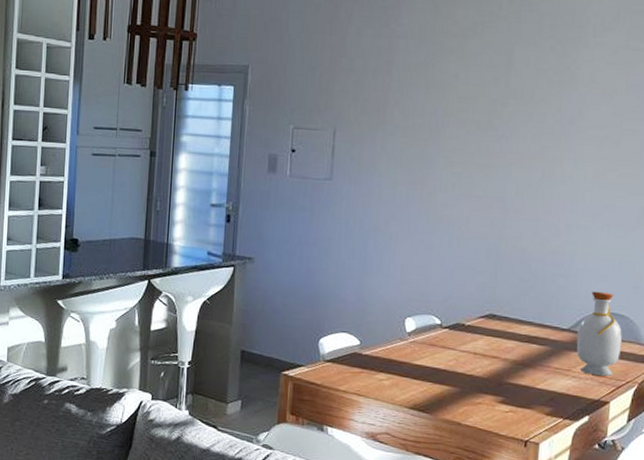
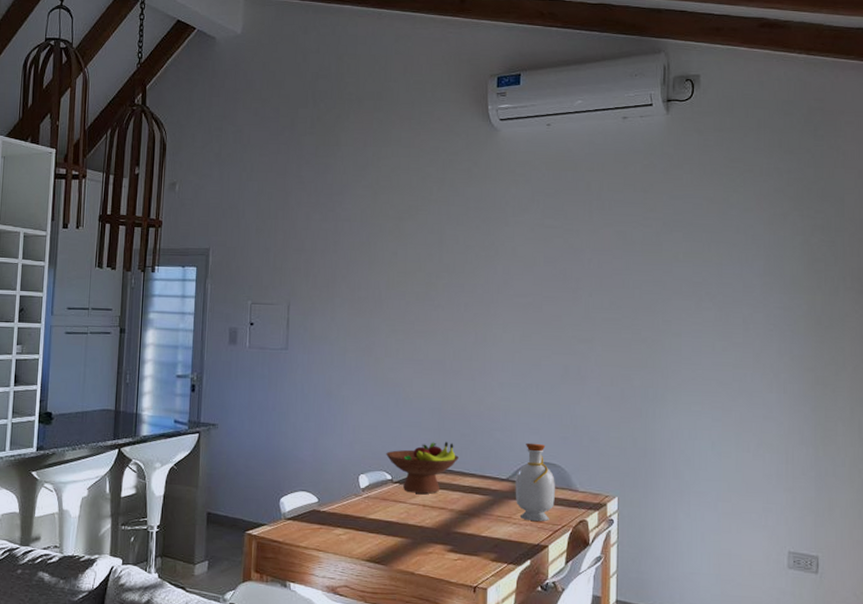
fruit bowl: none [436,286,516,342] -> present [386,441,459,494]

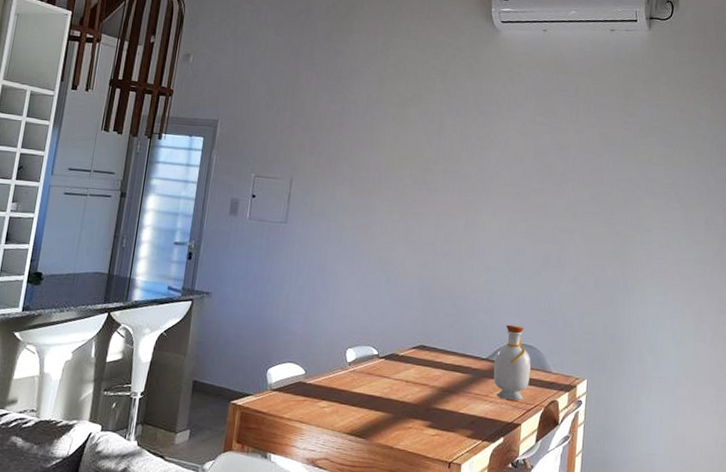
fruit bowl: present [386,441,459,494] -> none [374,320,443,370]

